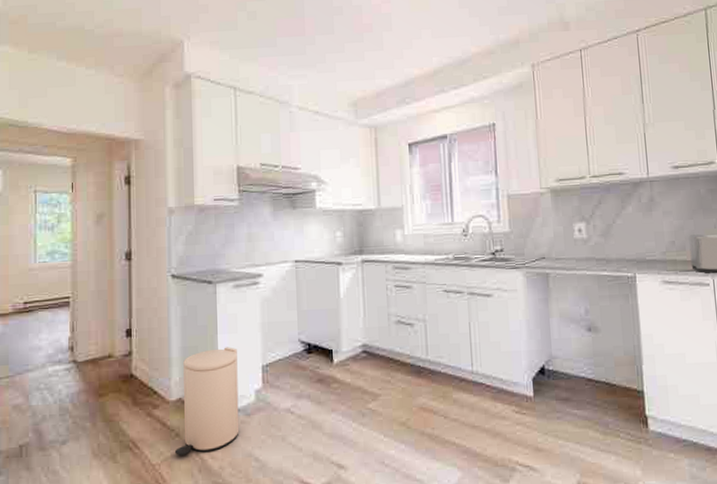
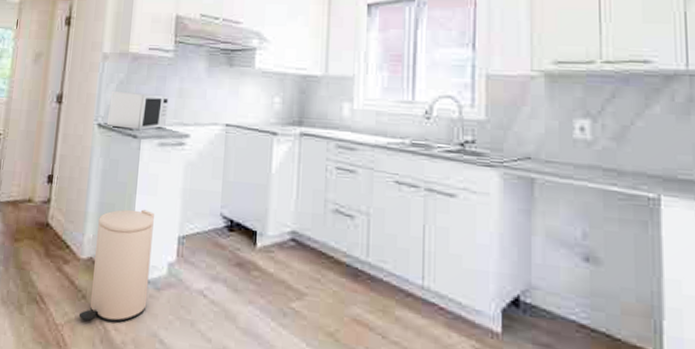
microwave: none [180,240,239,277] -> present [106,90,169,131]

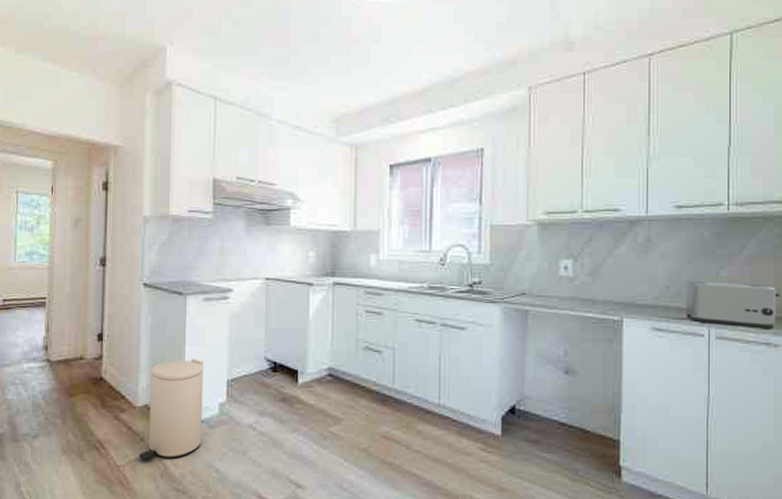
microwave: present [106,90,169,131] -> none [152,251,211,288]

